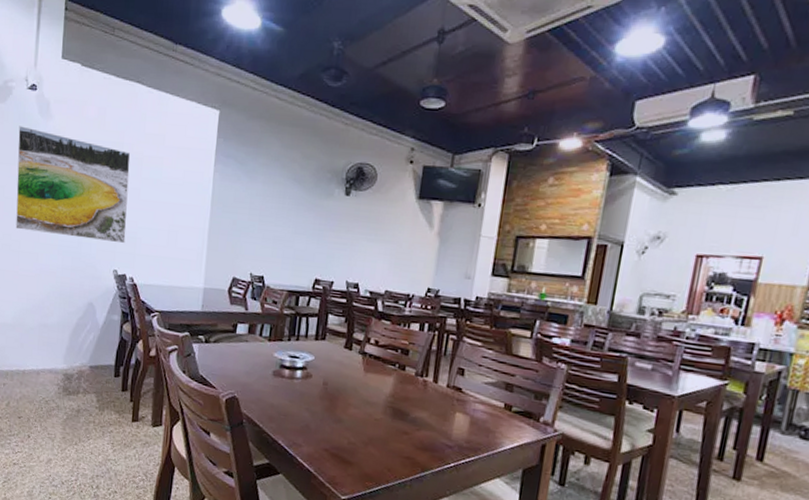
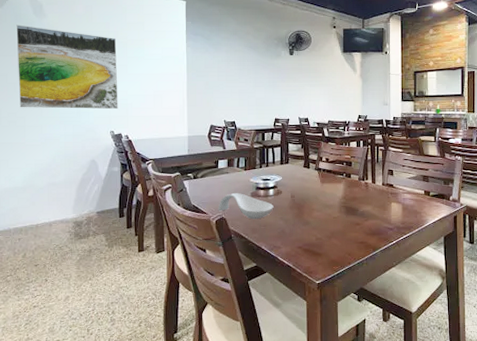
spoon rest: none [230,367,300,406] -> present [218,192,274,220]

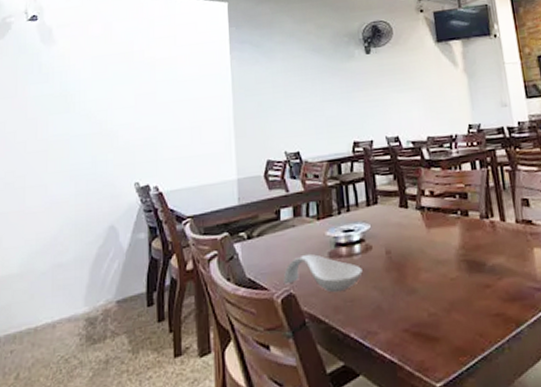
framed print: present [16,25,118,110] -> none [19,57,145,164]

